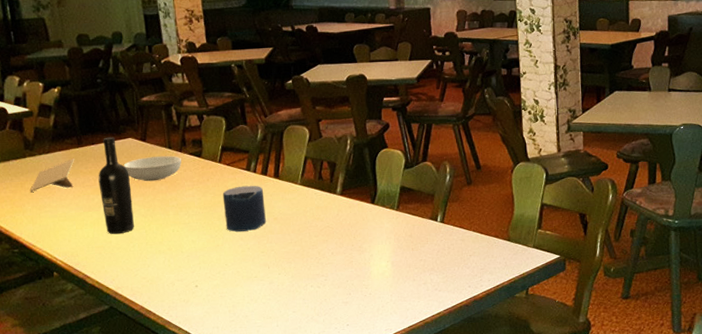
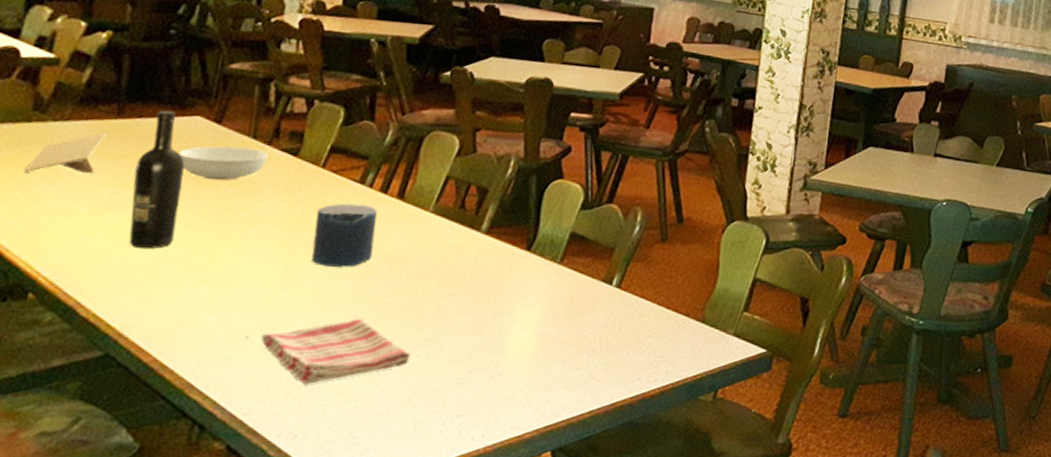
dish towel: none [205,264,307,315] -> present [260,317,411,385]

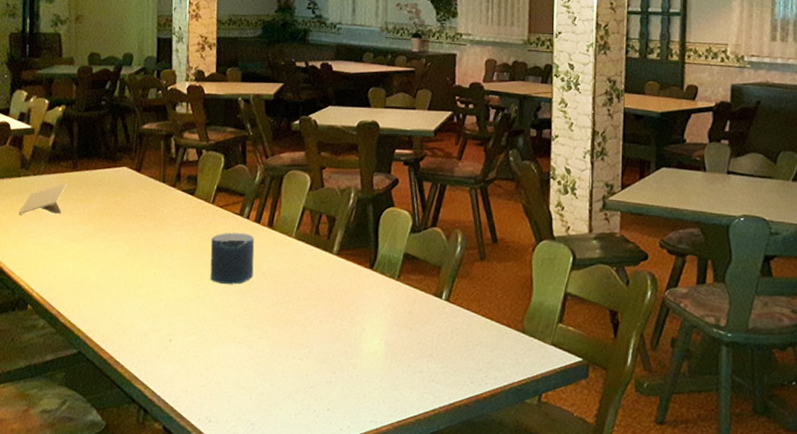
wine bottle: present [128,110,185,249] -> none [87,164,119,271]
serving bowl: present [178,145,269,181] -> none [114,189,175,217]
dish towel: present [260,317,411,385] -> none [180,325,288,380]

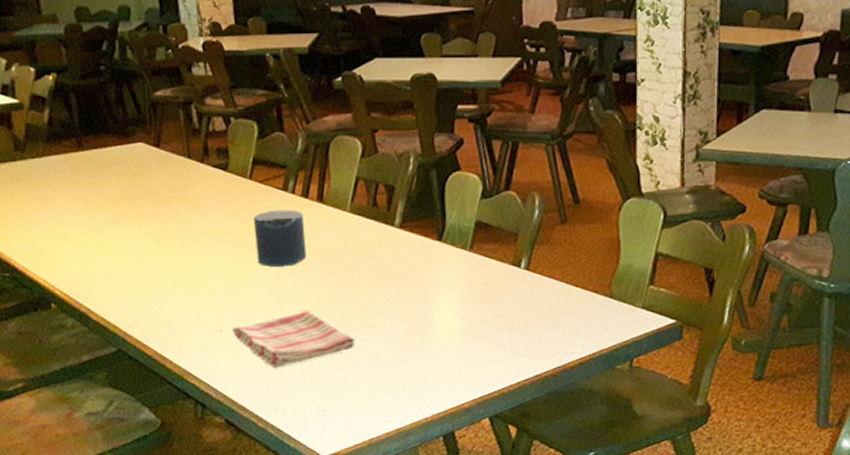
napkin holder: present [18,183,68,215] -> none [21,165,75,204]
dish towel: none [180,325,288,380] -> present [231,310,355,369]

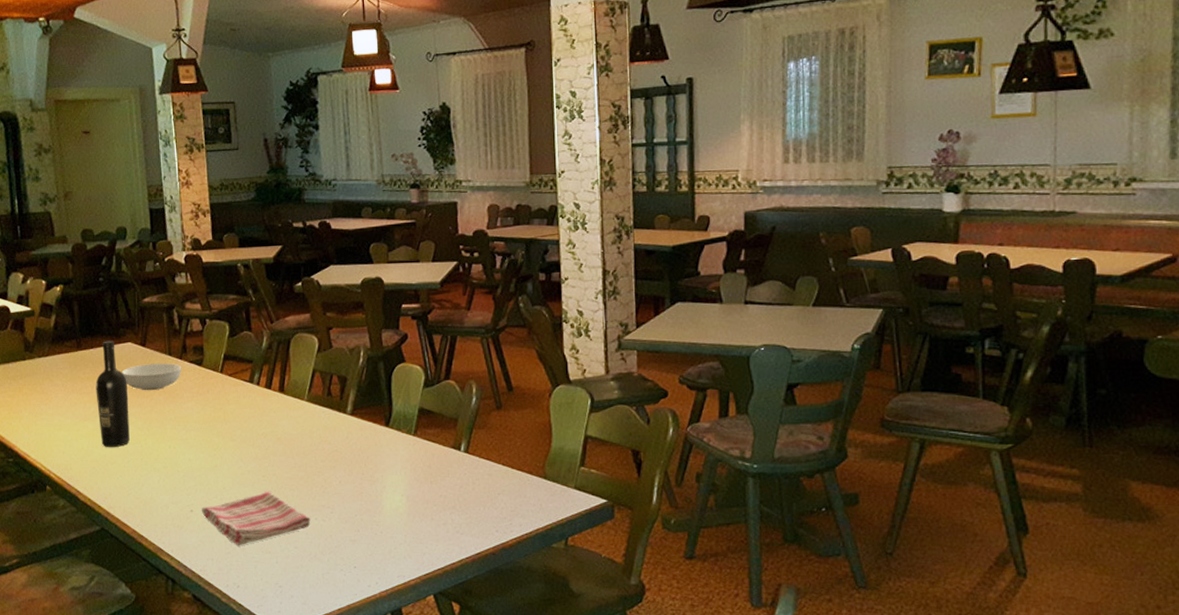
wine bottle: none [102,140,146,262] -> present [95,340,130,448]
serving bowl: none [132,166,204,199] -> present [121,362,182,391]
candle: present [253,209,307,267] -> none [223,399,269,451]

